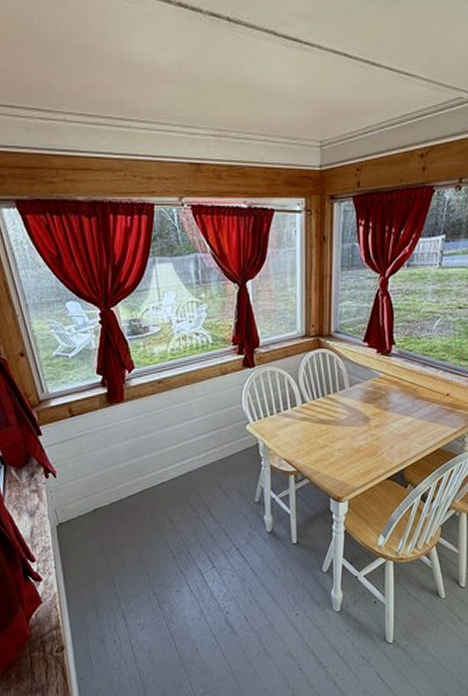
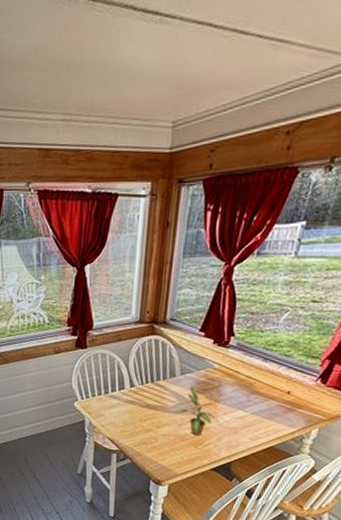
potted plant: none [346,398,389,446] -> present [173,387,219,436]

